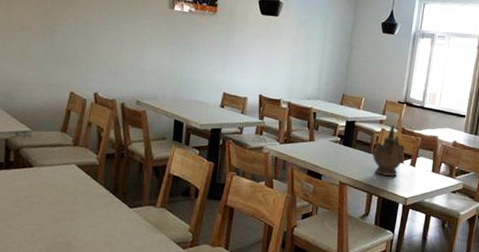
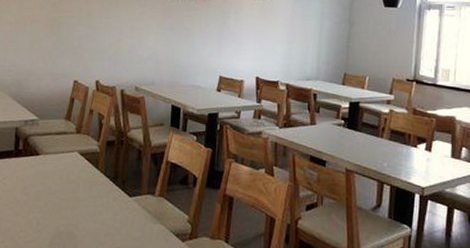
ceremonial vessel: present [373,126,405,176] -> none [382,106,418,162]

